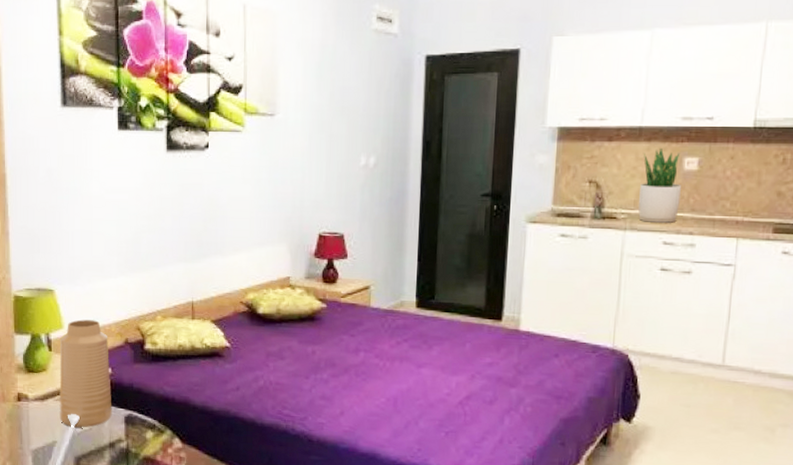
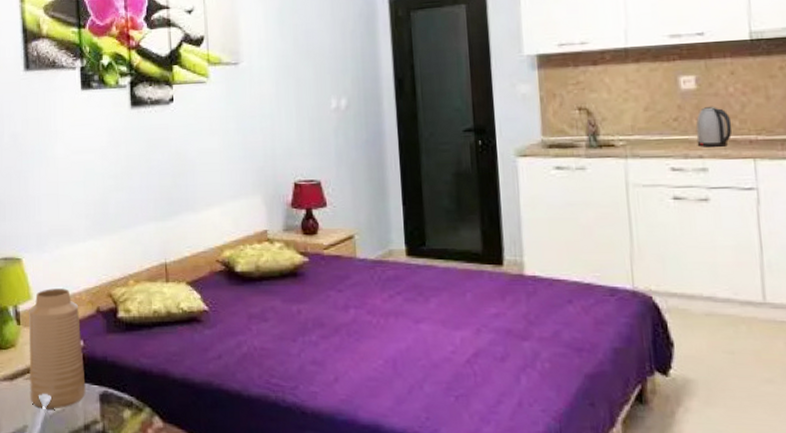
planter: present [638,149,681,223] -> none [632,69,683,148]
kettle: none [689,187,724,225] -> present [695,105,732,147]

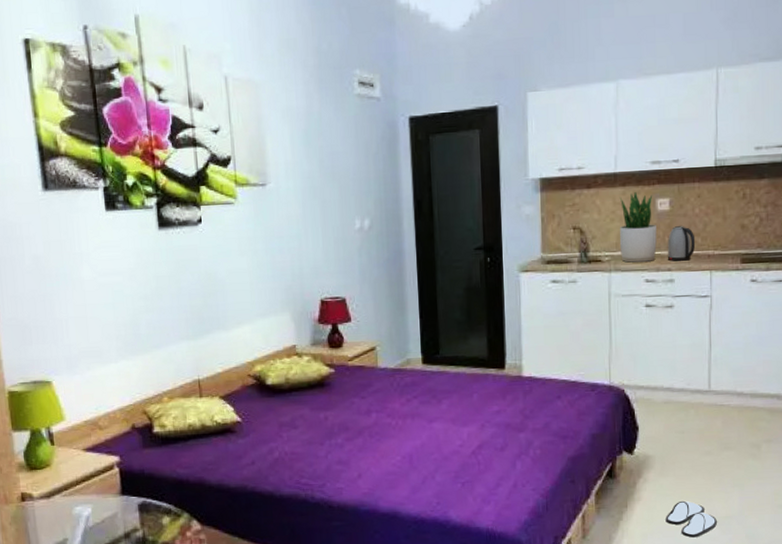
vase: present [29,289,86,409] -> none [62,408,125,522]
planter: none [632,69,683,148] -> present [619,192,657,263]

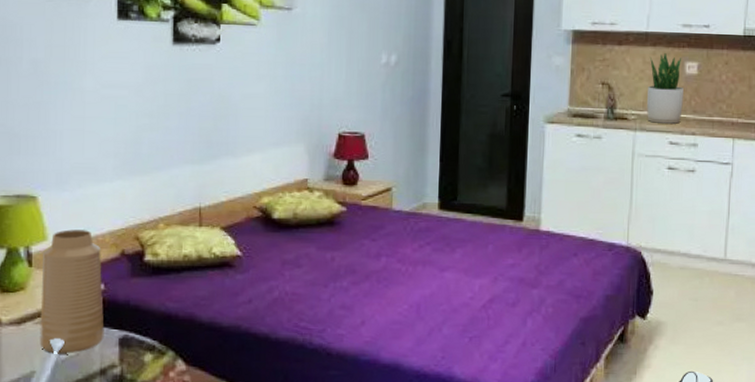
vase: none [62,408,125,522] -> present [39,229,105,354]
kettle: present [667,225,696,261] -> none [692,90,721,126]

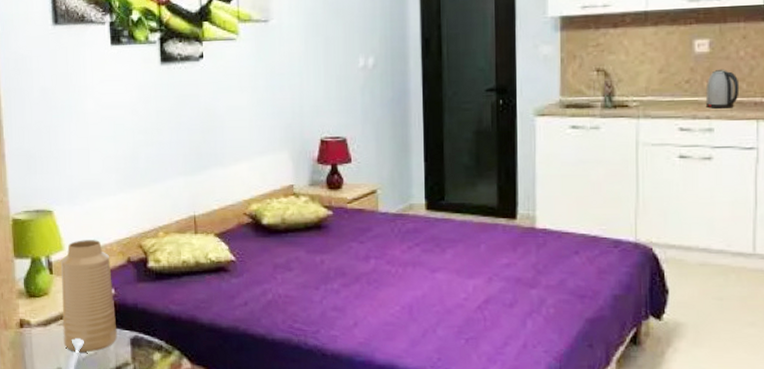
planter: present [646,53,684,124] -> none [649,32,693,109]
kettle: none [692,90,721,126] -> present [705,68,740,109]

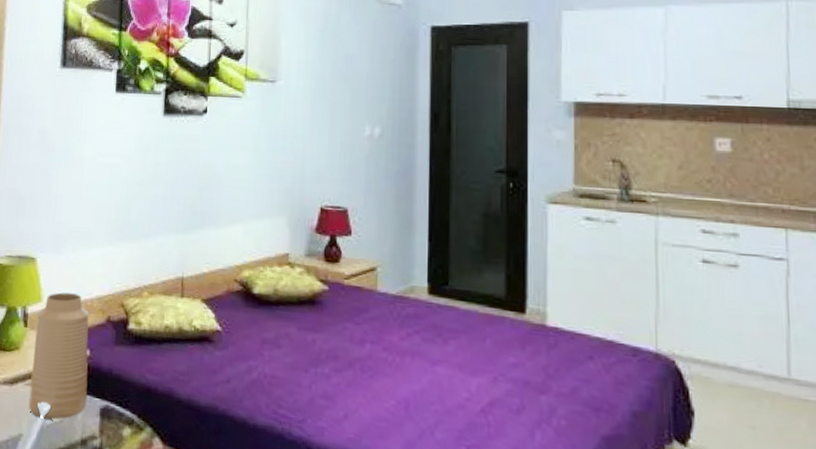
kettle: present [705,68,740,109] -> none [728,170,765,213]

